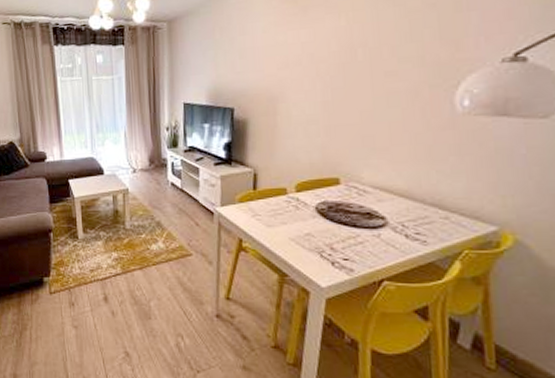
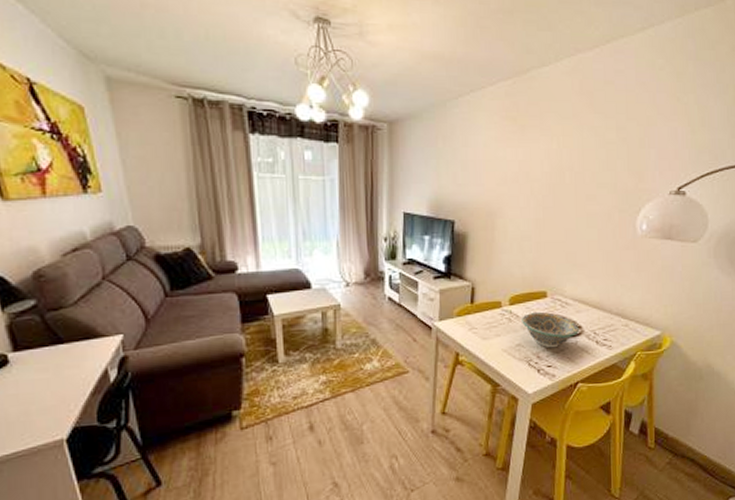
bowl: none [311,200,382,240] -> present [522,312,579,348]

